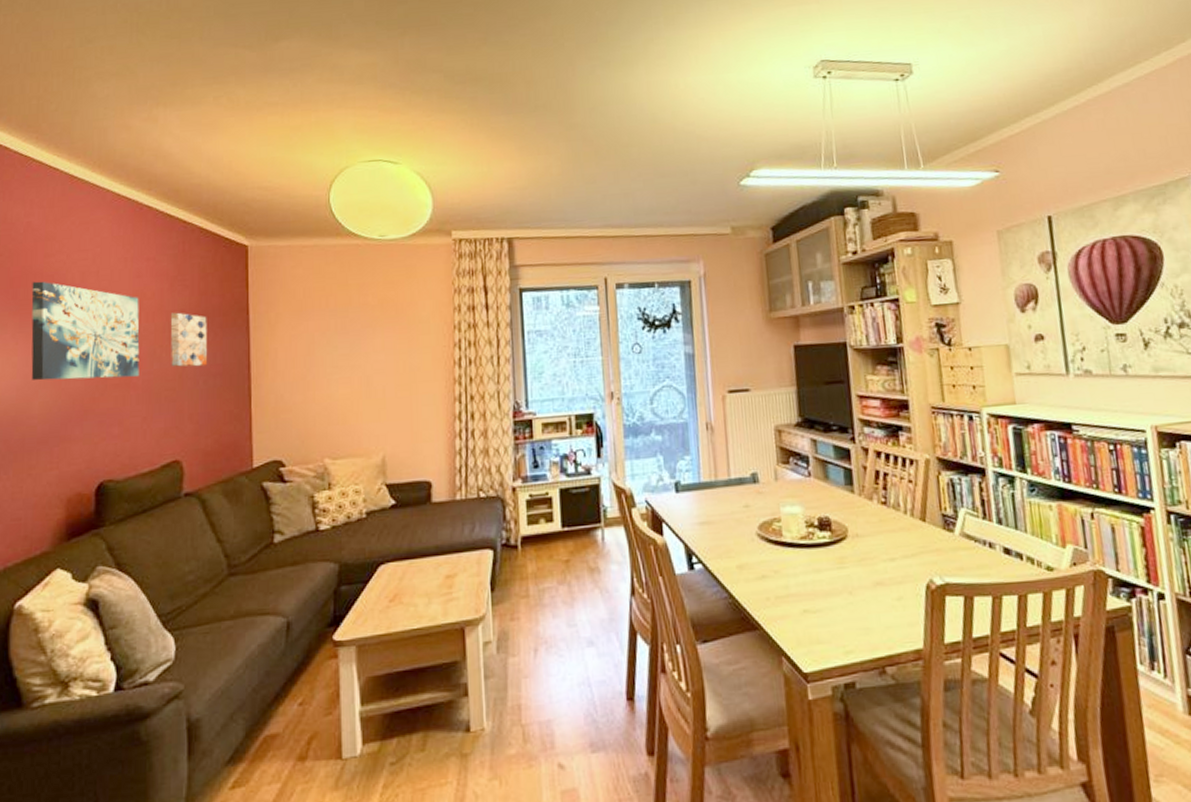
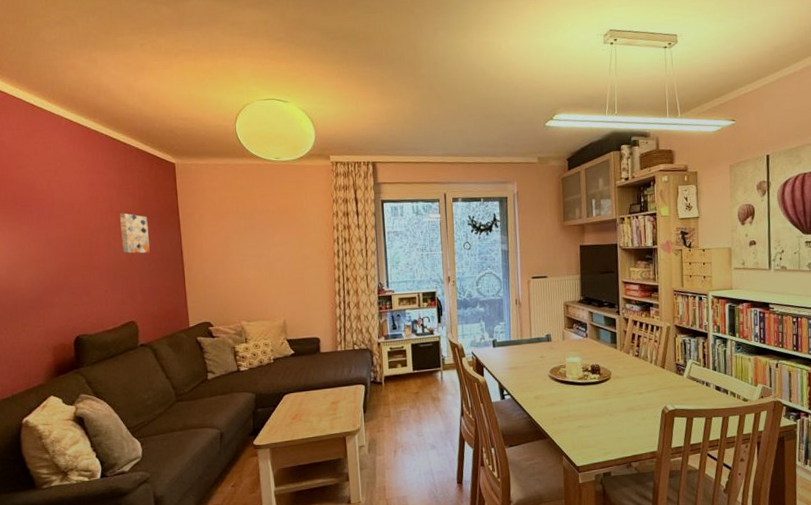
wall art: present [31,281,140,381] -> none [10,187,99,262]

